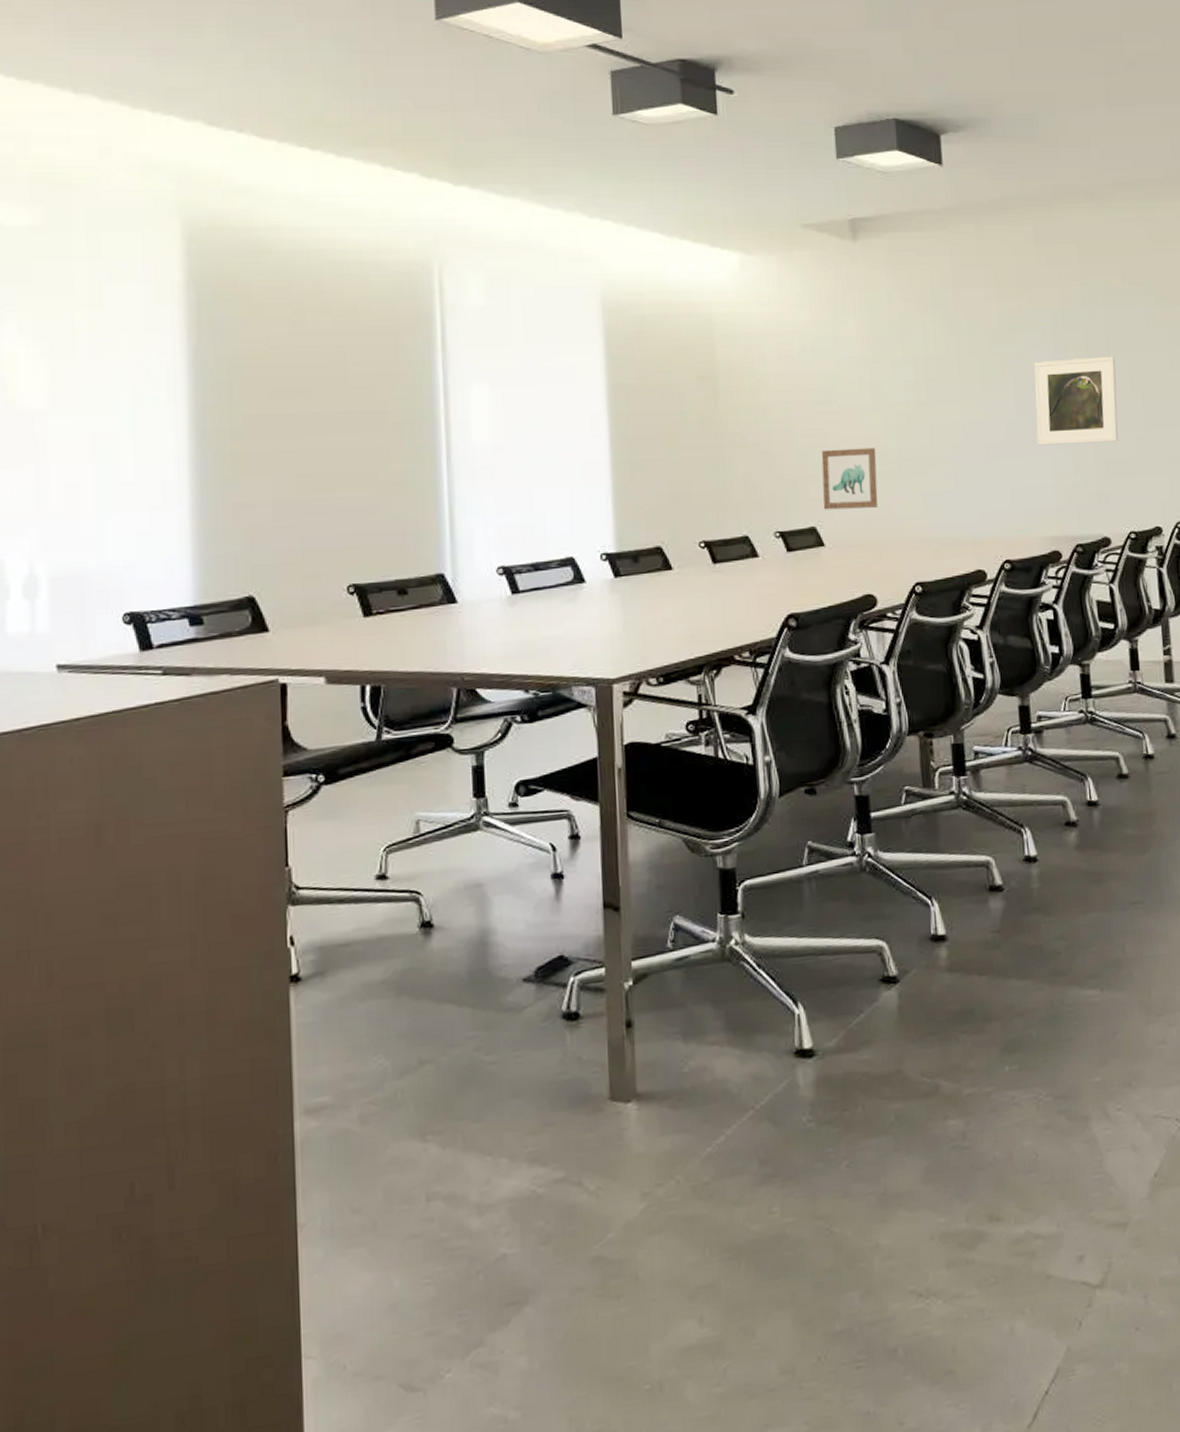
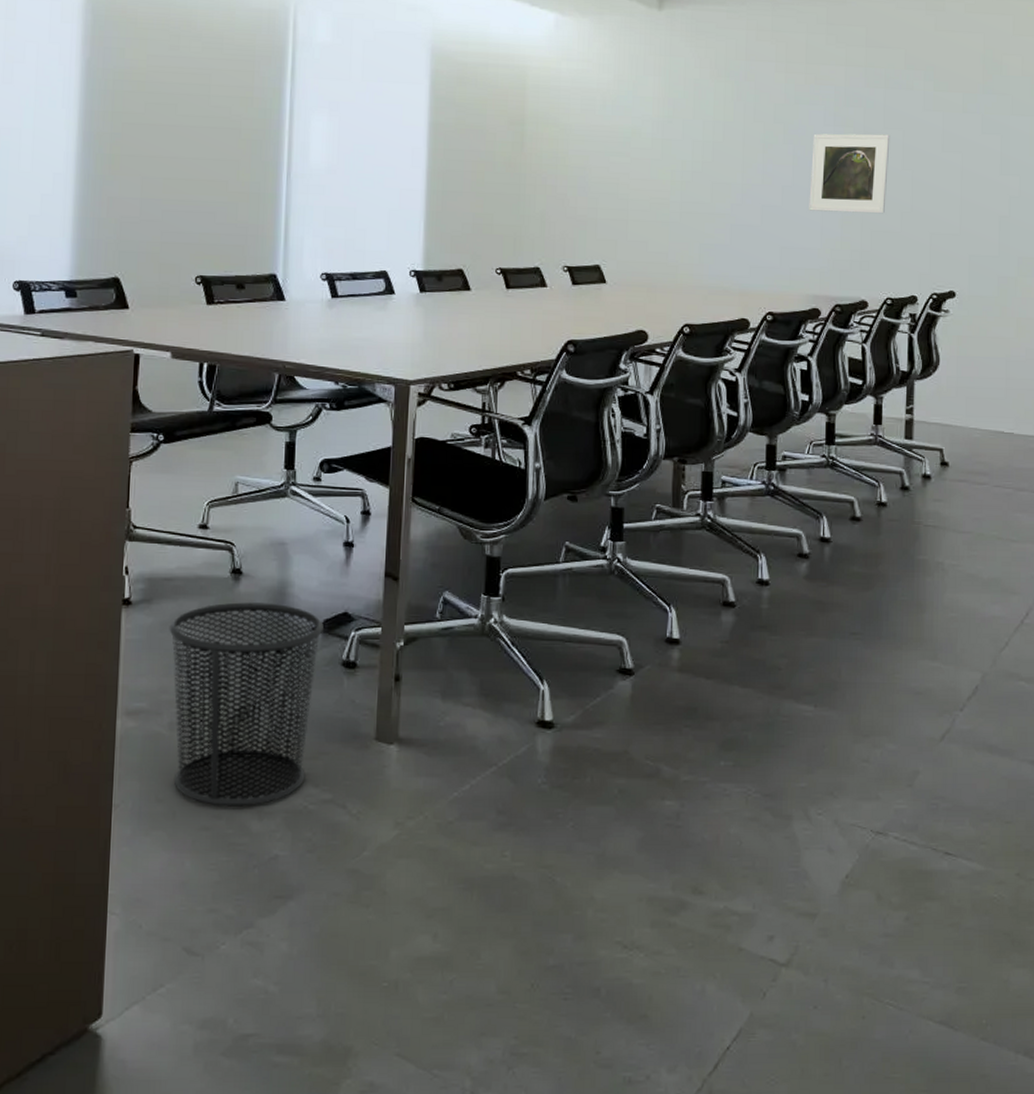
waste bin: none [350,956,537,1207] -> present [169,602,324,807]
wall art: present [821,447,878,510] -> none [608,197,661,253]

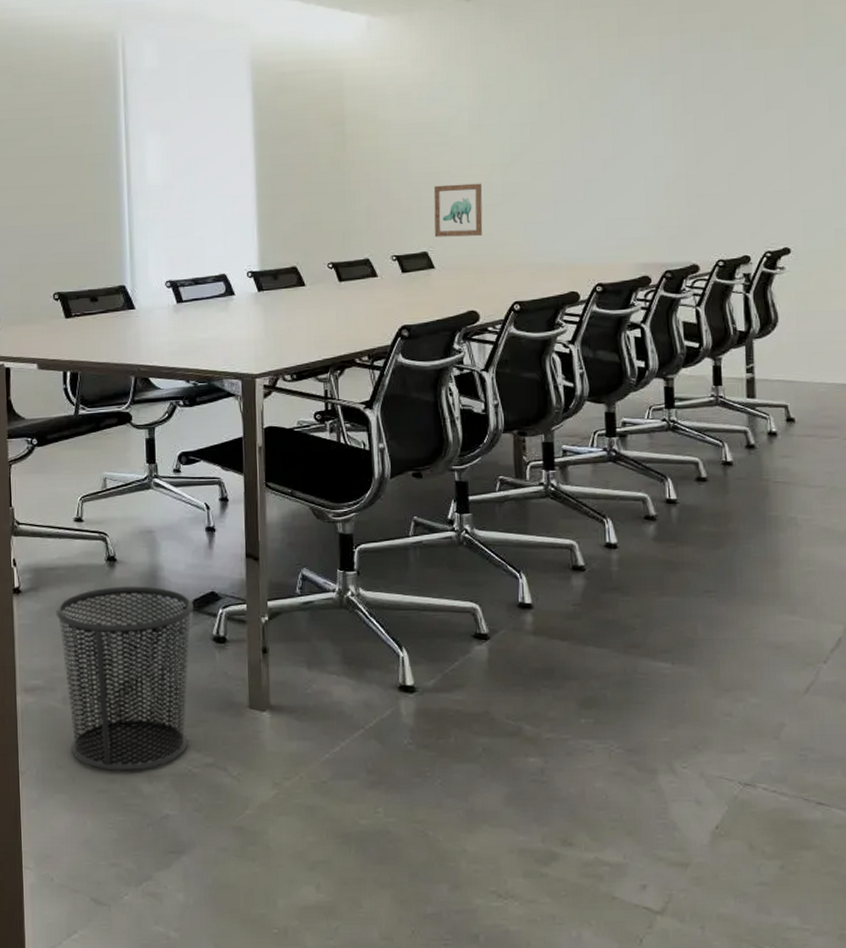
wall art: none [608,197,661,253] -> present [433,183,483,237]
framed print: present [809,133,890,214] -> none [631,98,711,181]

